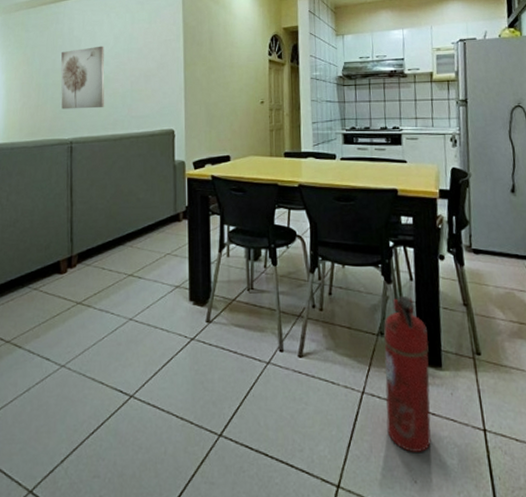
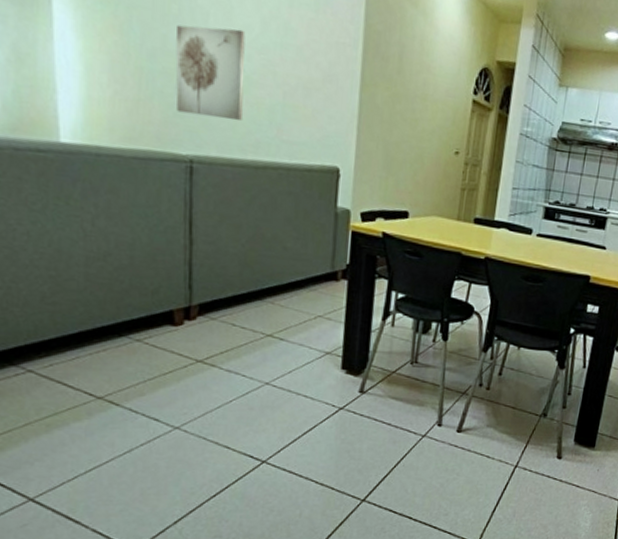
fire extinguisher: present [383,295,431,452] -> none [532,381,589,517]

